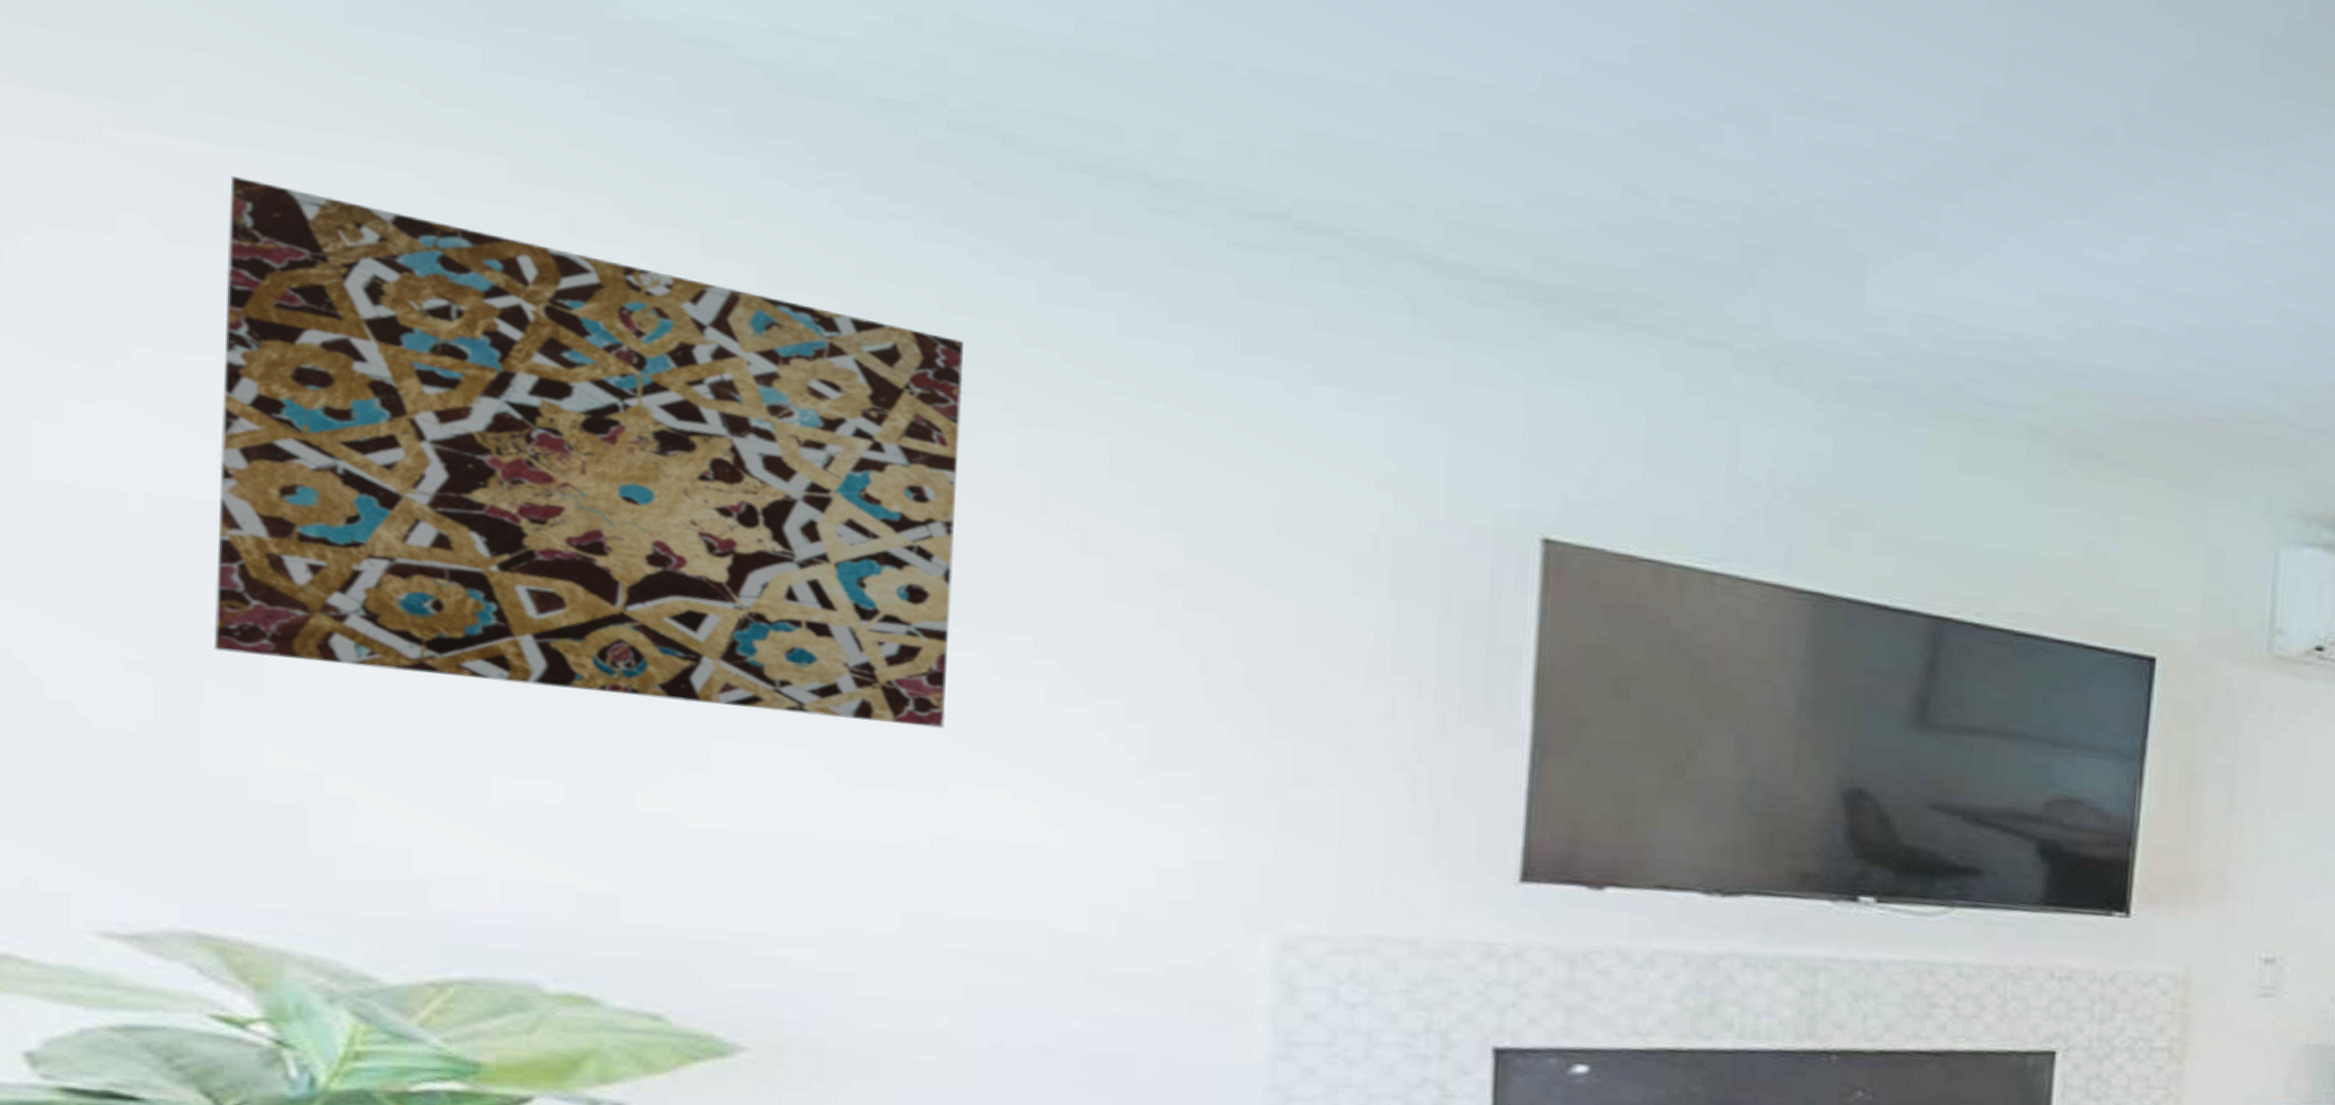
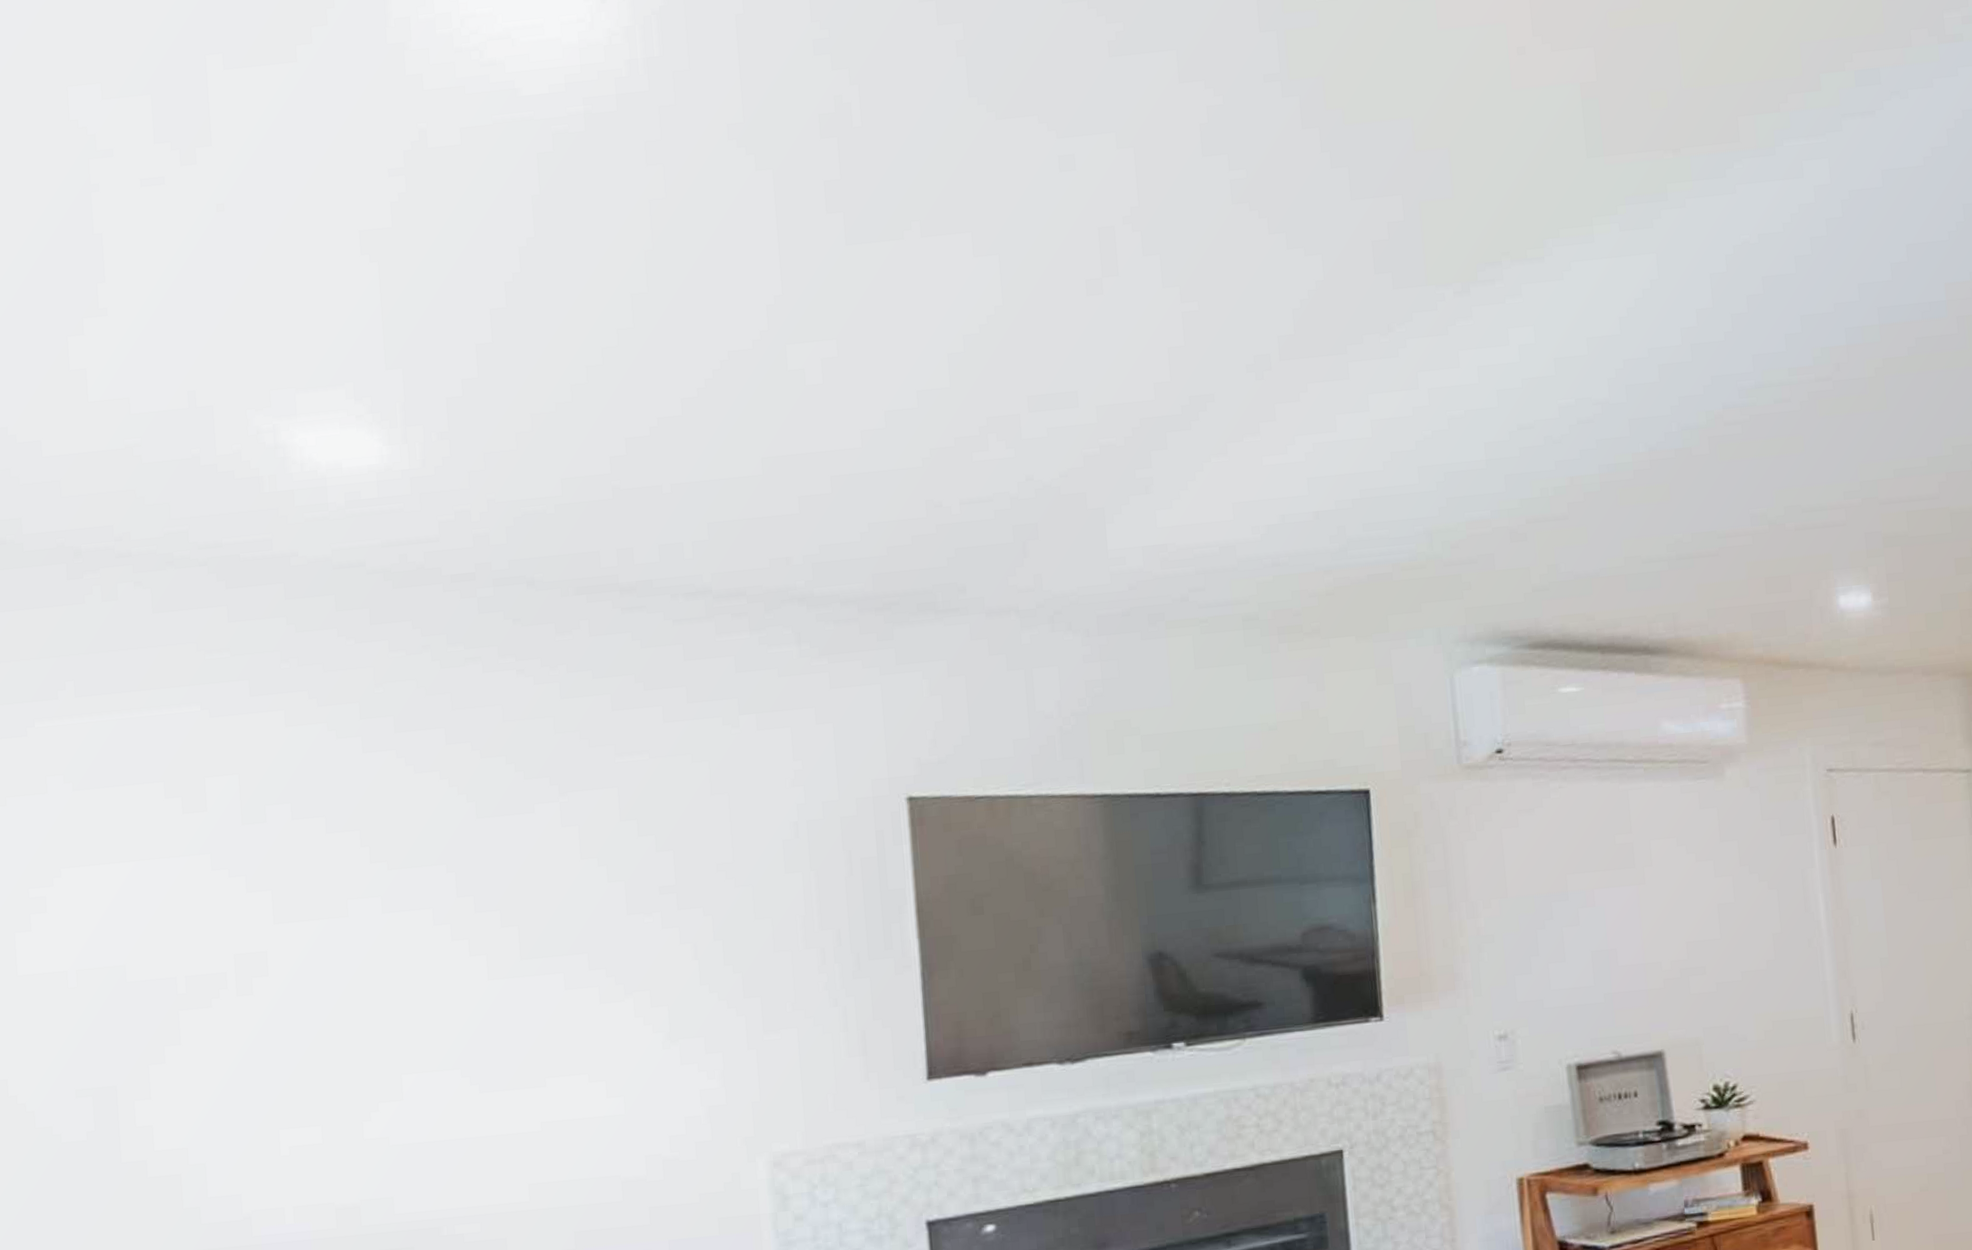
wall art: present [213,176,964,729] -> none [102,735,540,1072]

